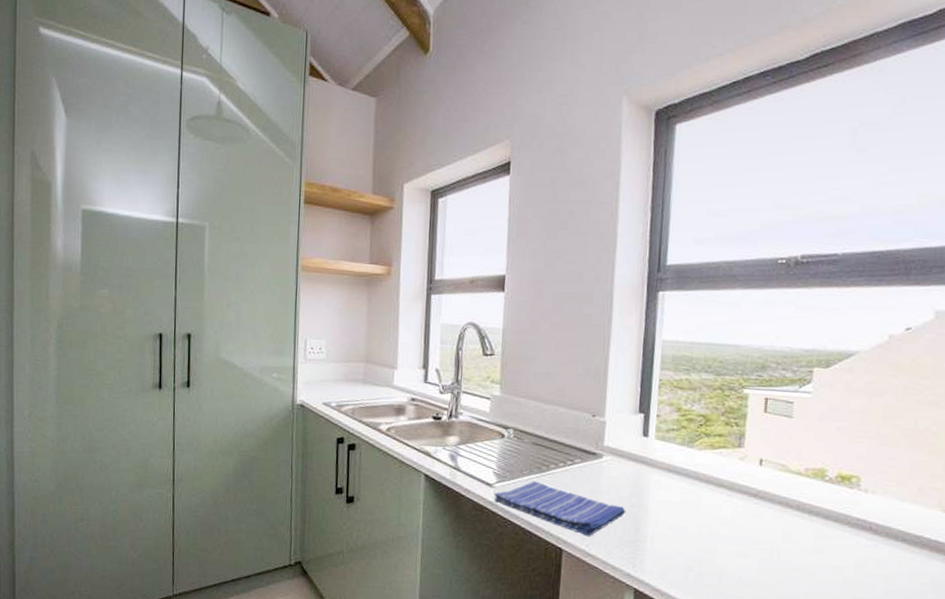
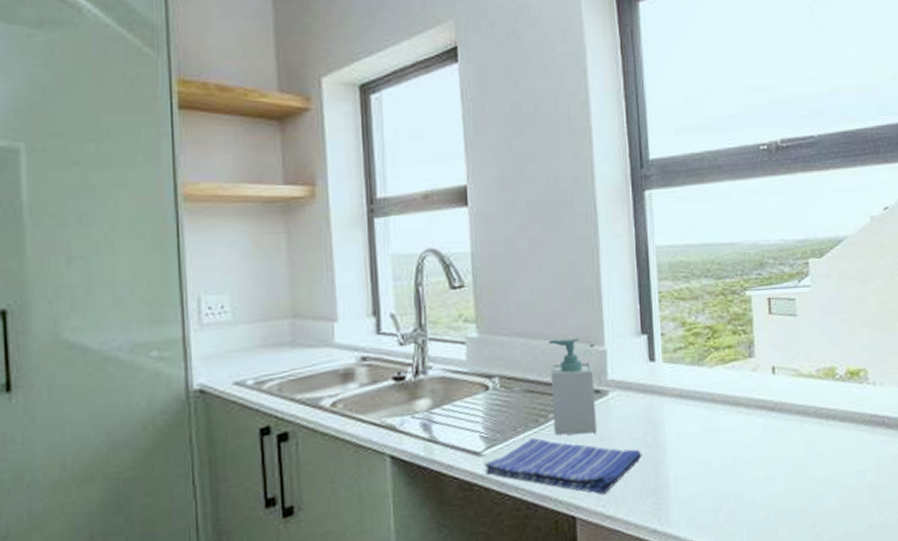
soap bottle: none [553,406,593,487] -> present [548,338,596,436]

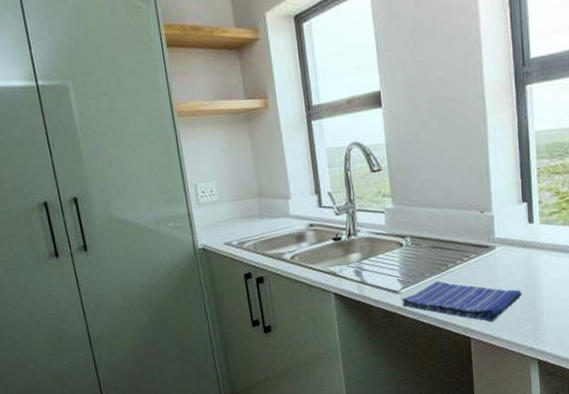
soap bottle: present [548,338,596,436] -> none [447,206,486,279]

